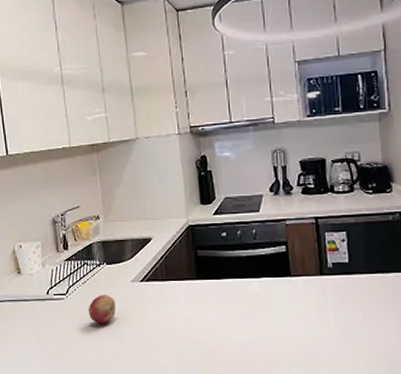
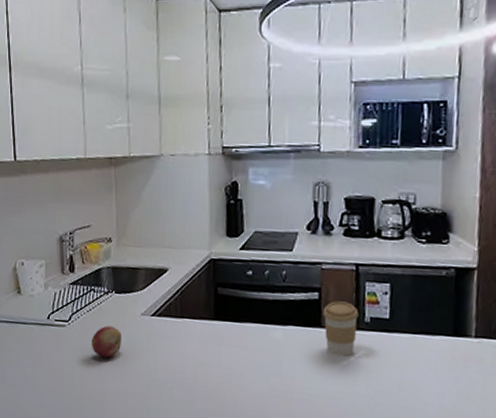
coffee cup: none [291,251,322,300] -> present [322,301,359,357]

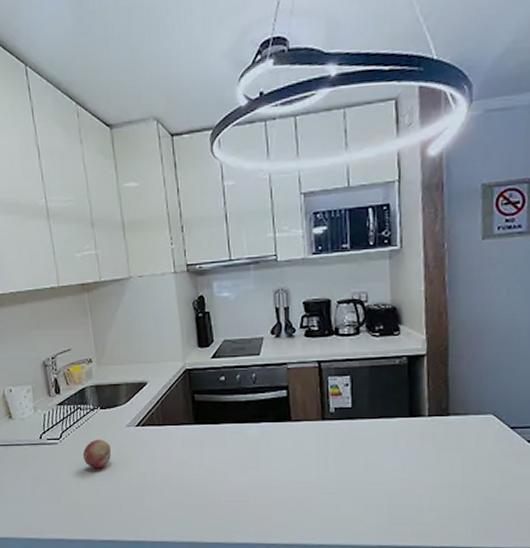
coffee cup: present [322,301,359,357] -> none [292,396,324,445]

